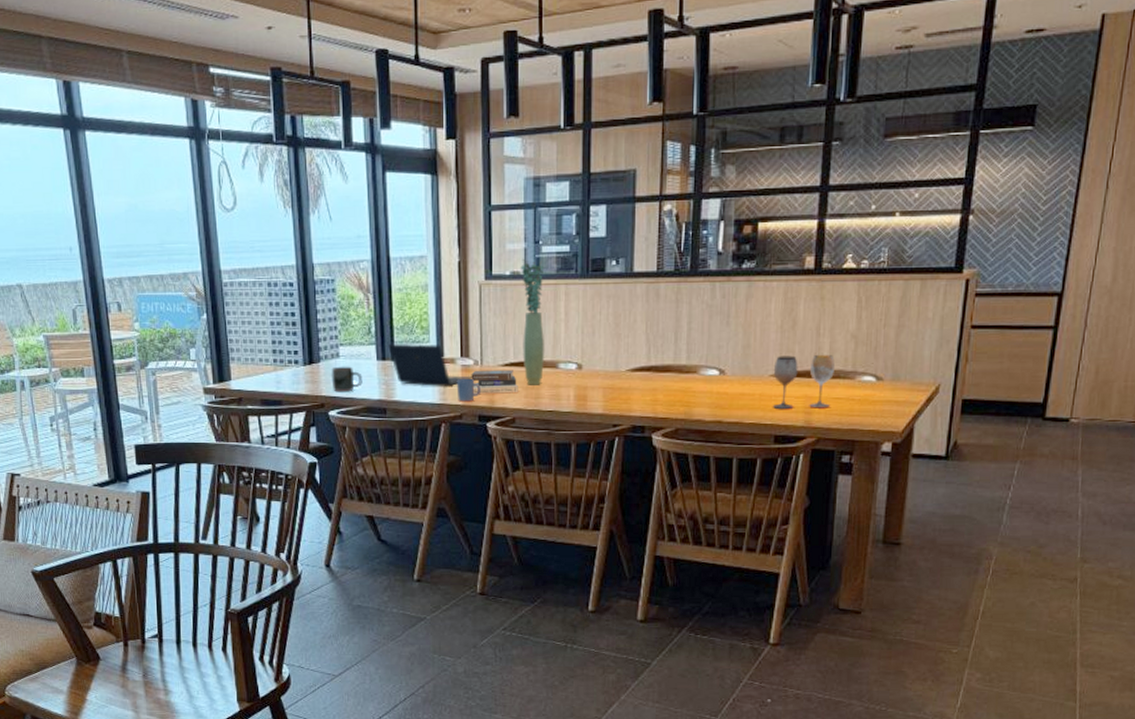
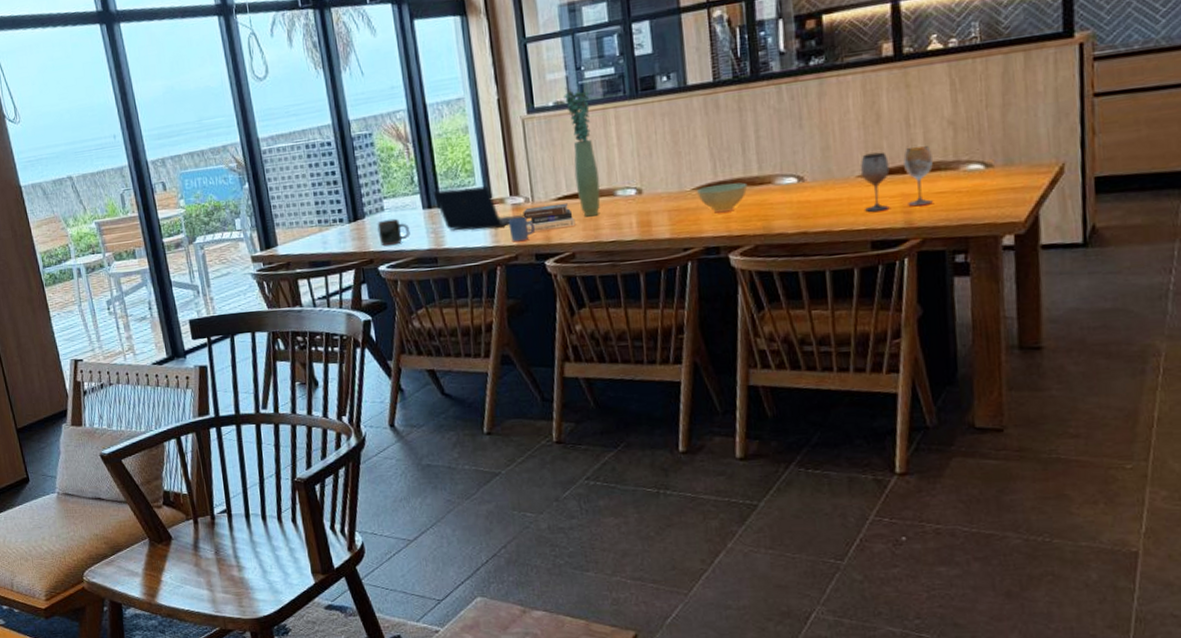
bowl: none [630,368,676,395] -> present [696,182,748,213]

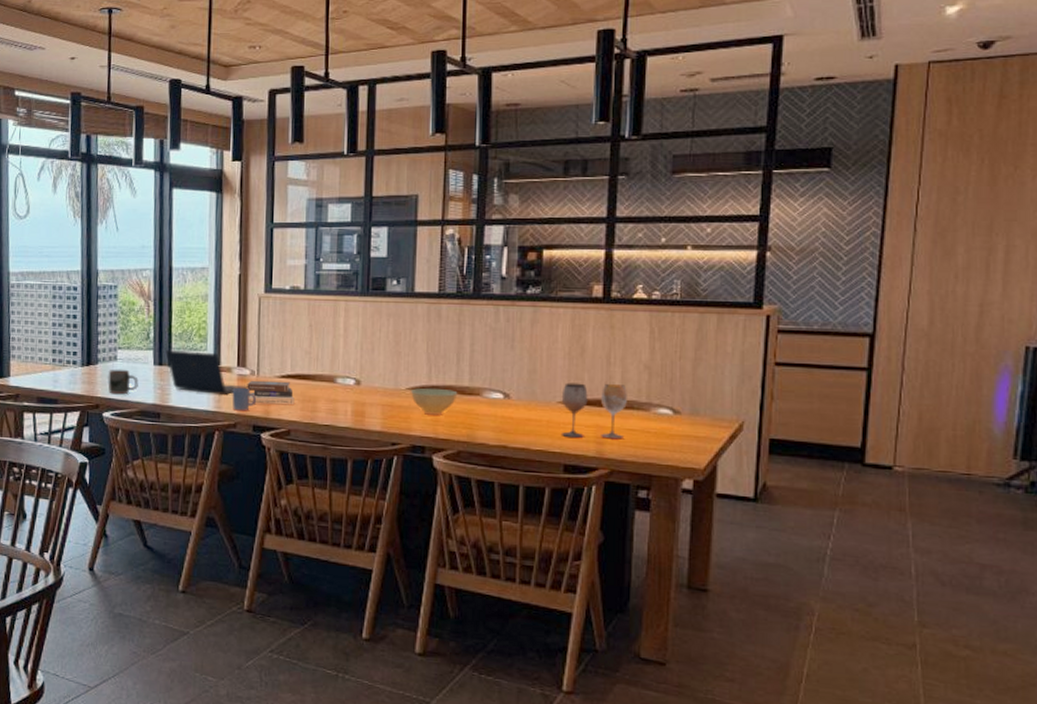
vase: present [564,85,601,217] -> none [300,274,323,399]

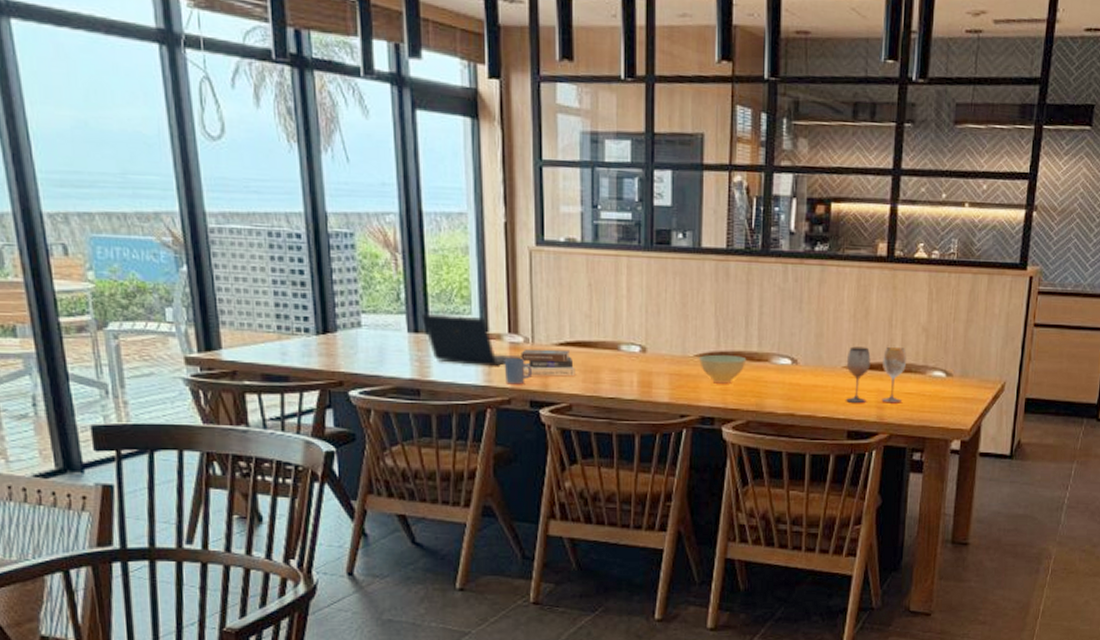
mug: present [108,369,139,395] -> none [351,337,391,369]

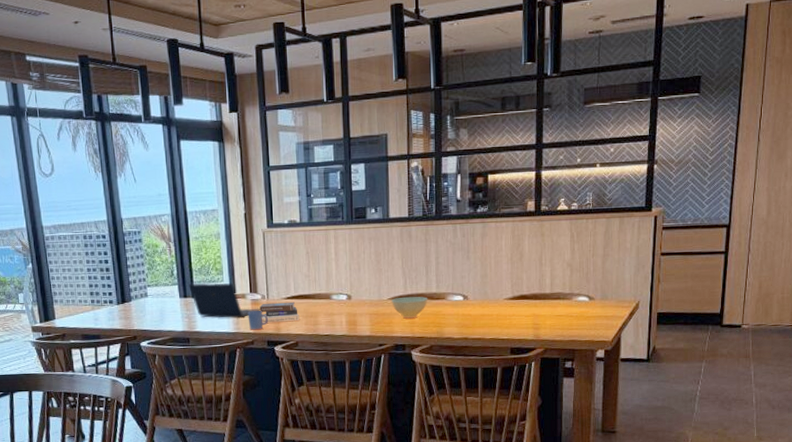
wineglass: present [846,346,906,404] -> none [506,281,555,327]

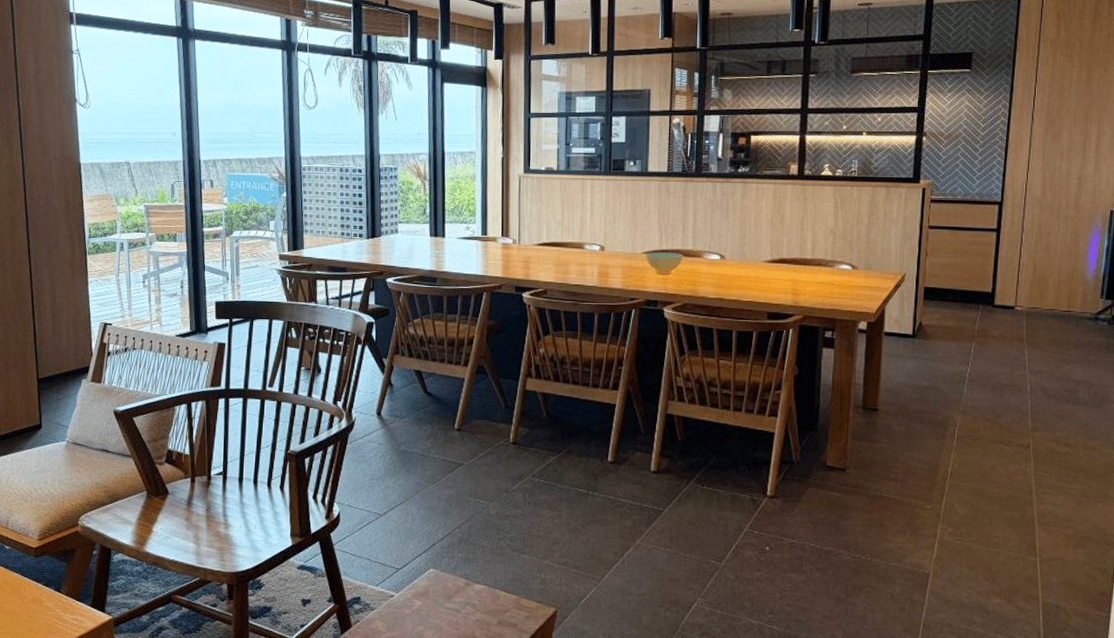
laptop: present [188,282,261,319] -> none [440,222,511,262]
mug: present [247,311,269,330] -> none [497,255,519,275]
books: present [259,302,300,324] -> none [510,248,550,270]

